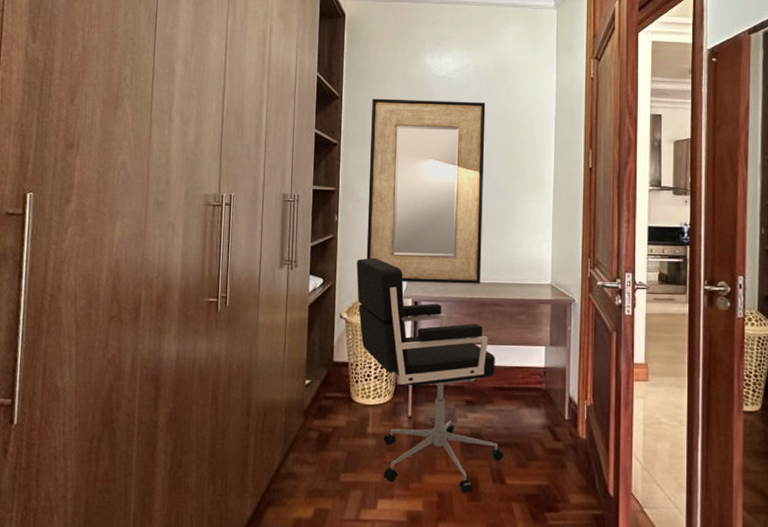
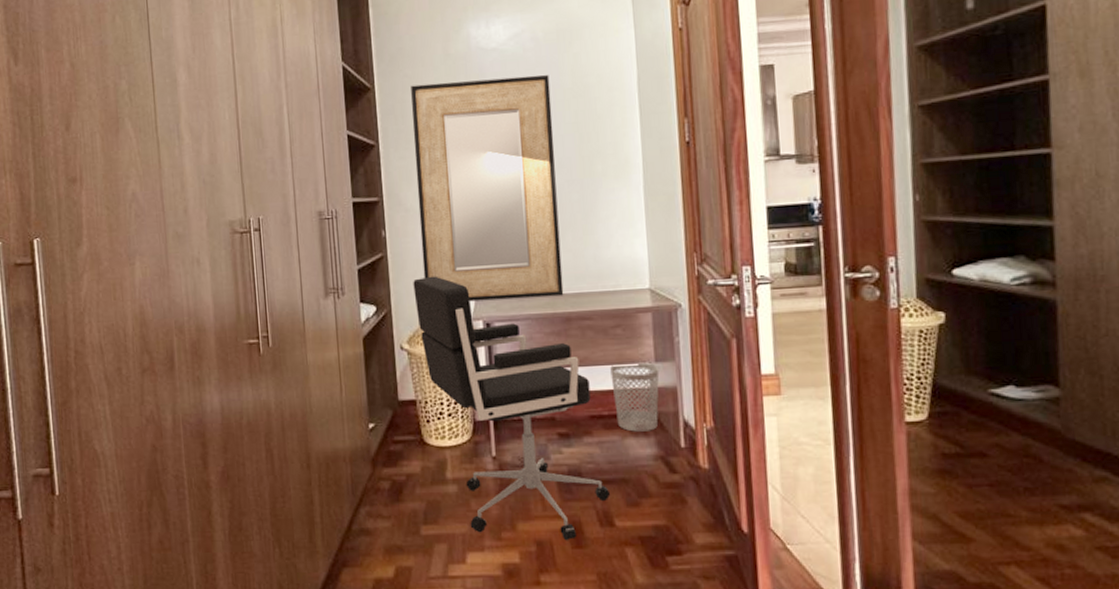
wastebasket: none [513,344,553,404] -> present [610,361,660,432]

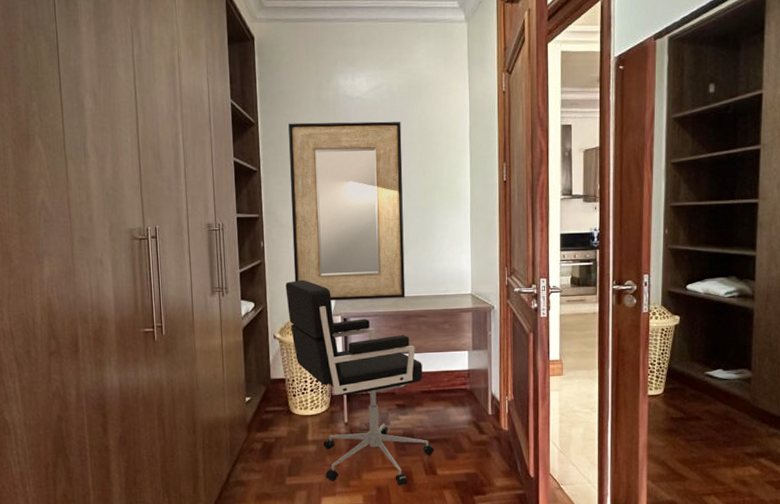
wastebasket: present [610,361,660,432] -> none [439,349,475,403]

